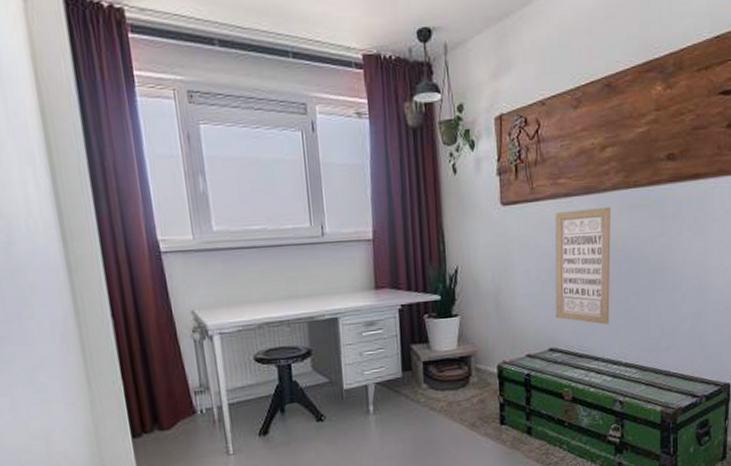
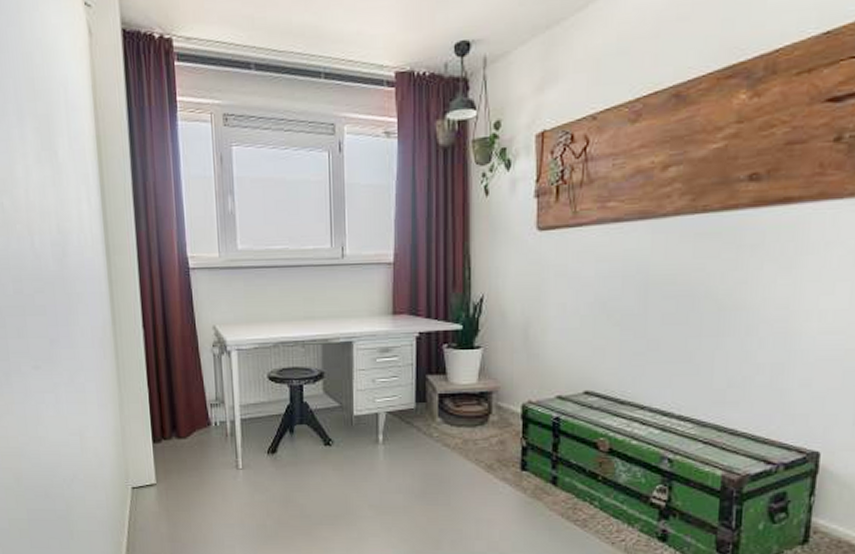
wall art: present [554,206,611,325] -> none [594,234,671,369]

